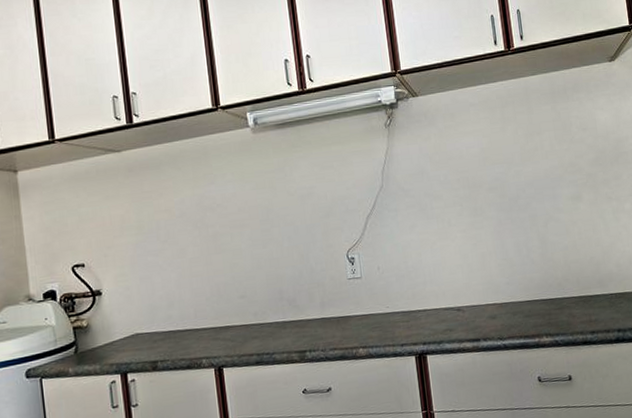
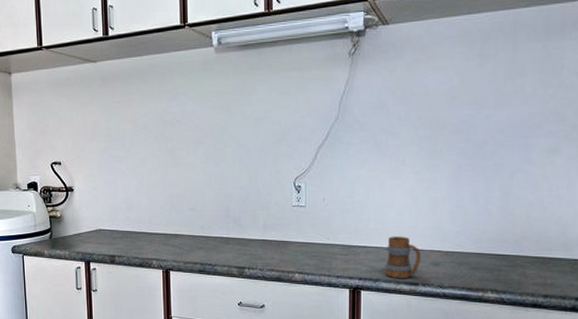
mug: none [445,294,479,338] -> present [385,236,422,279]

